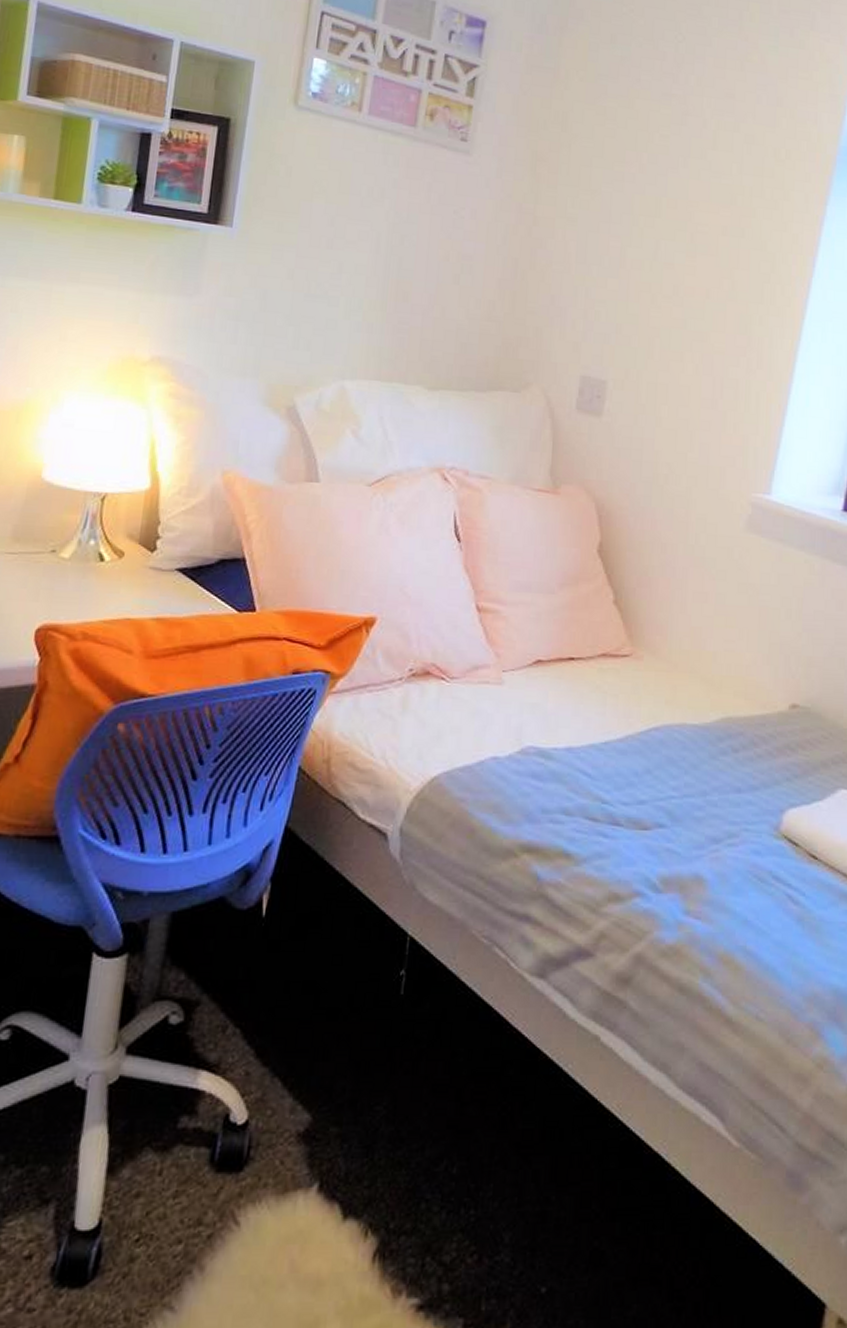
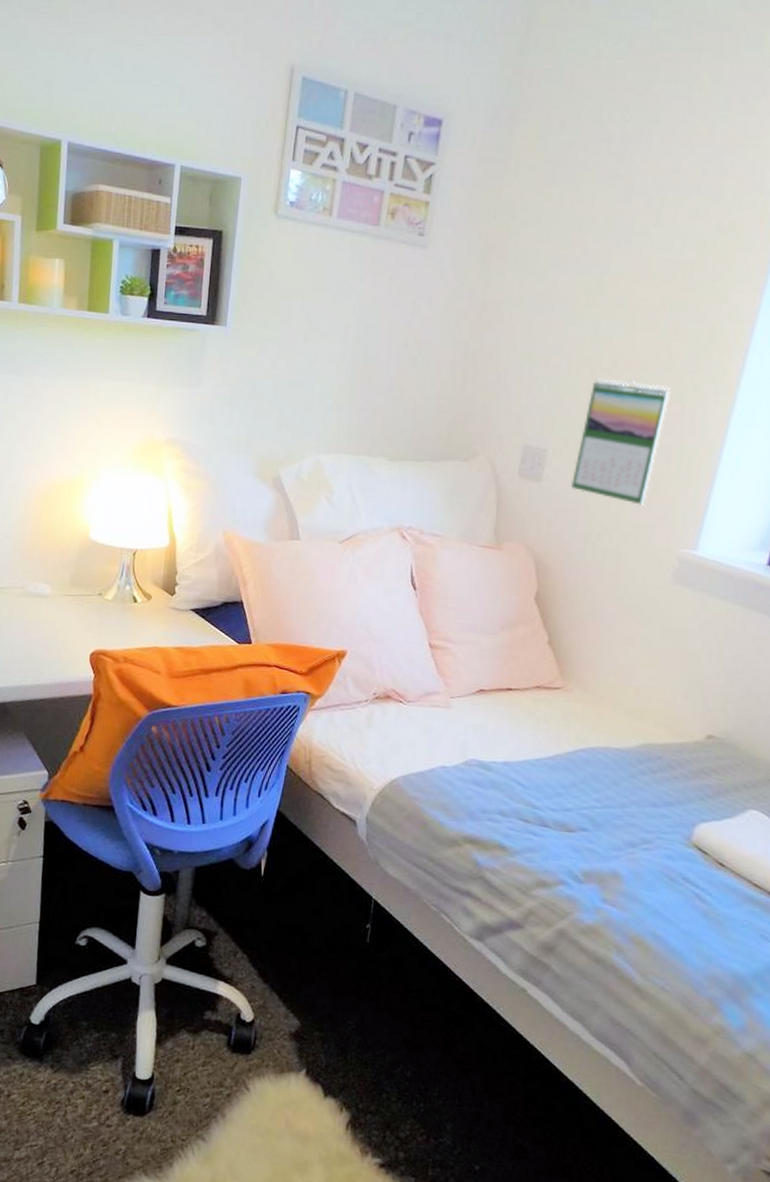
calendar: none [635,305,736,445] -> present [571,378,671,505]

